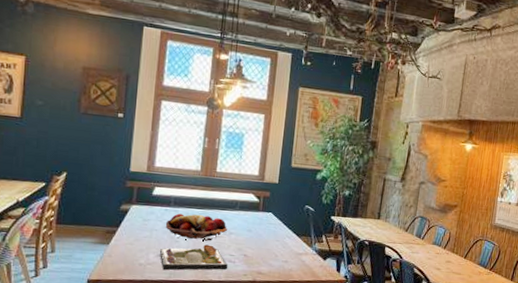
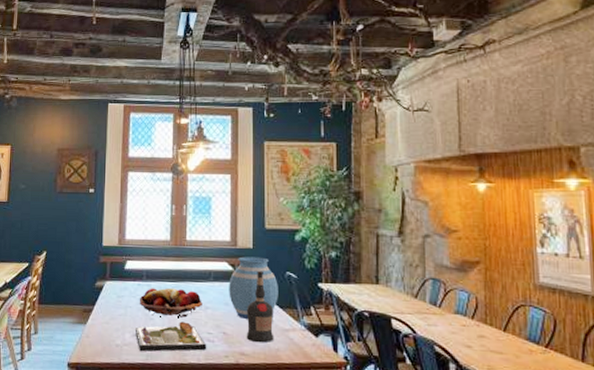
vase: none [252,190,297,244] -> present [229,256,278,319]
liquor bottle: none [264,203,292,264] -> present [246,270,274,343]

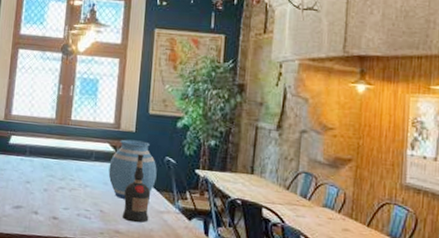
dinner plate: present [136,321,207,352] -> none [15,197,84,226]
fruit basket: present [139,287,202,318] -> none [20,163,82,194]

